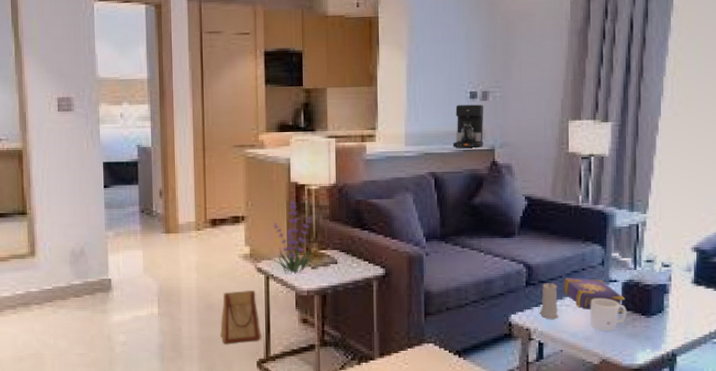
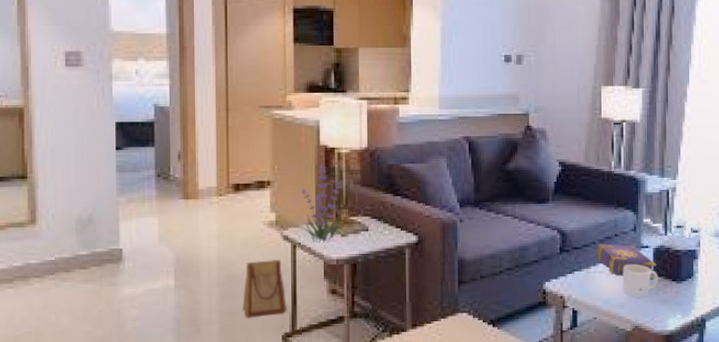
coffee maker: present [453,104,484,148] -> none [487,68,519,113]
candle: present [539,281,559,320] -> none [573,247,593,287]

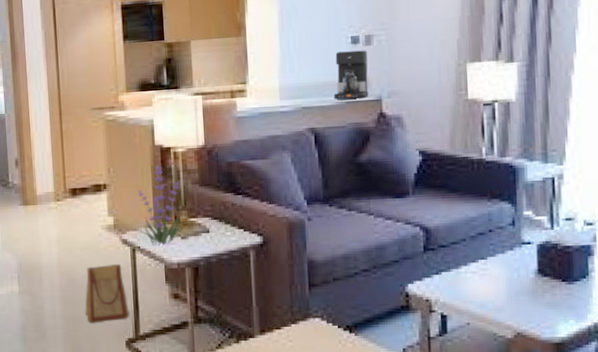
coffee maker: none [487,68,519,113] -> present [333,50,369,100]
book: present [595,243,657,279] -> none [466,240,542,279]
mug: present [622,264,658,298] -> none [499,262,544,301]

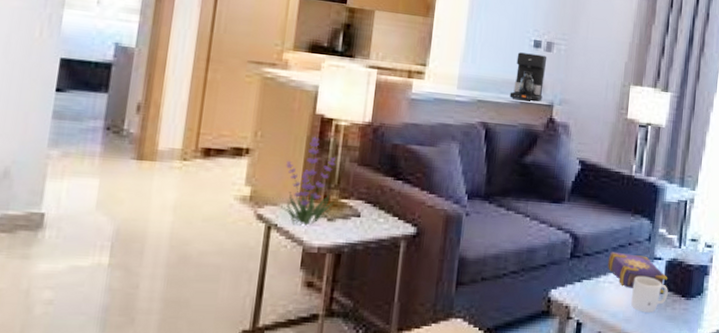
shopping bag: present [84,263,130,322] -> none [193,241,251,309]
book: none [466,240,542,279] -> present [607,251,668,293]
mug: none [499,262,544,301] -> present [630,276,668,313]

